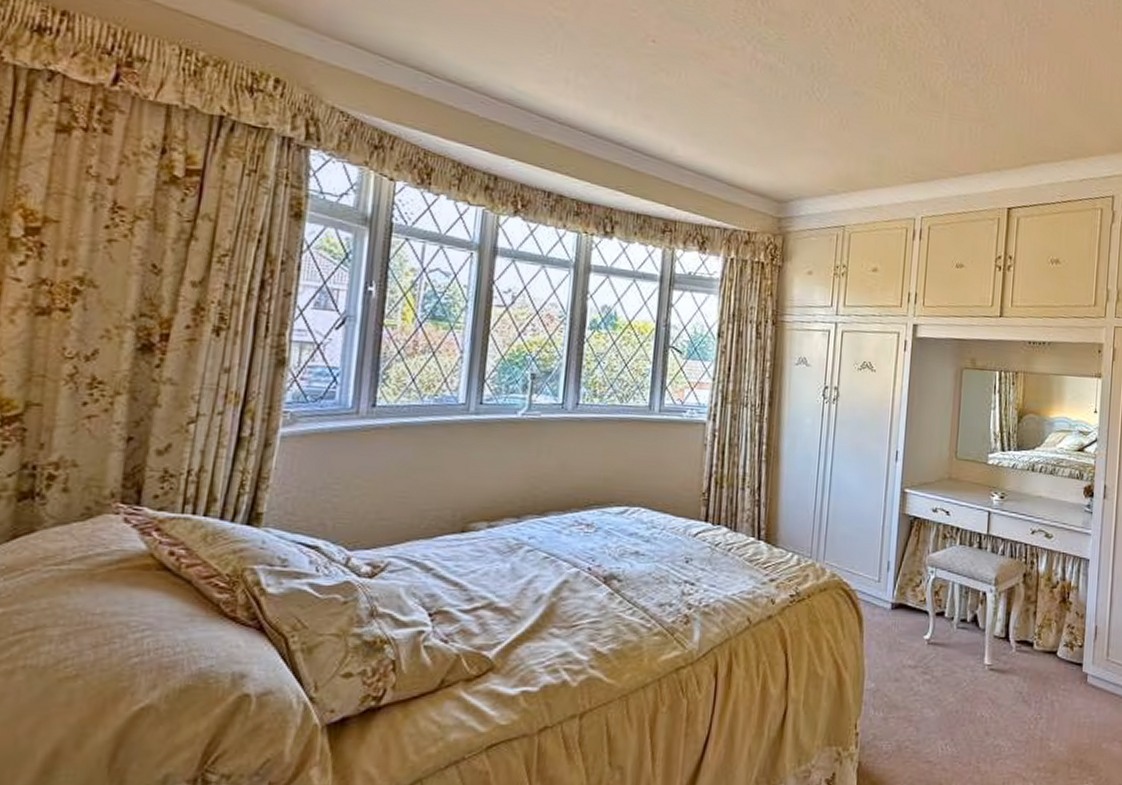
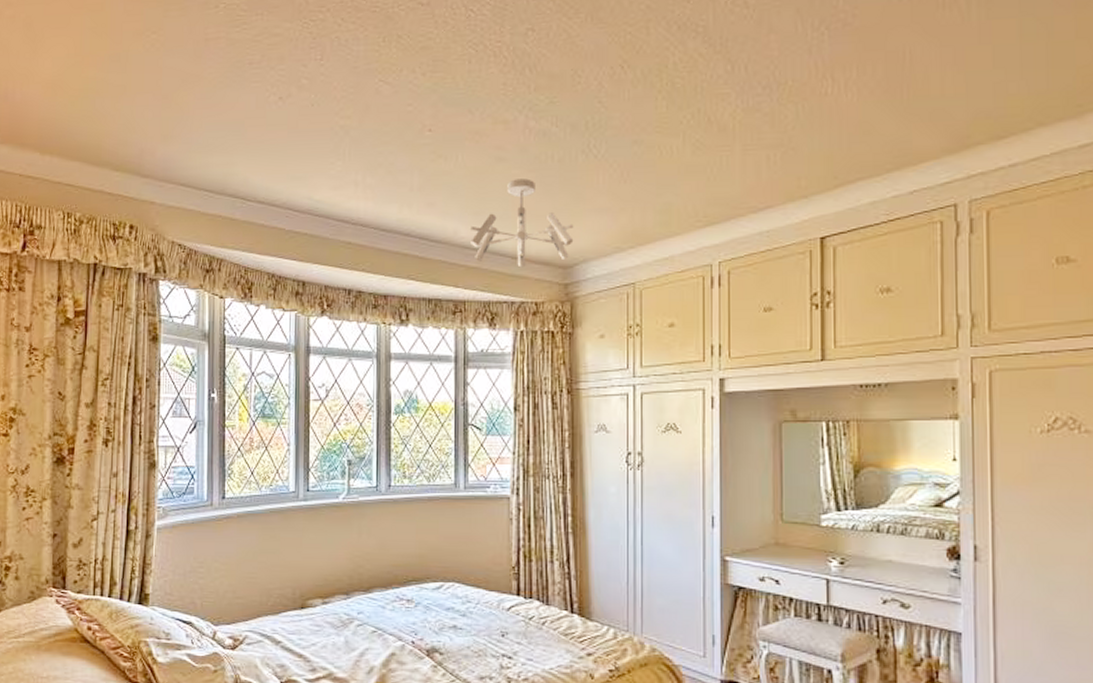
ceiling light fixture: none [687,107,792,196] -> present [469,178,574,268]

